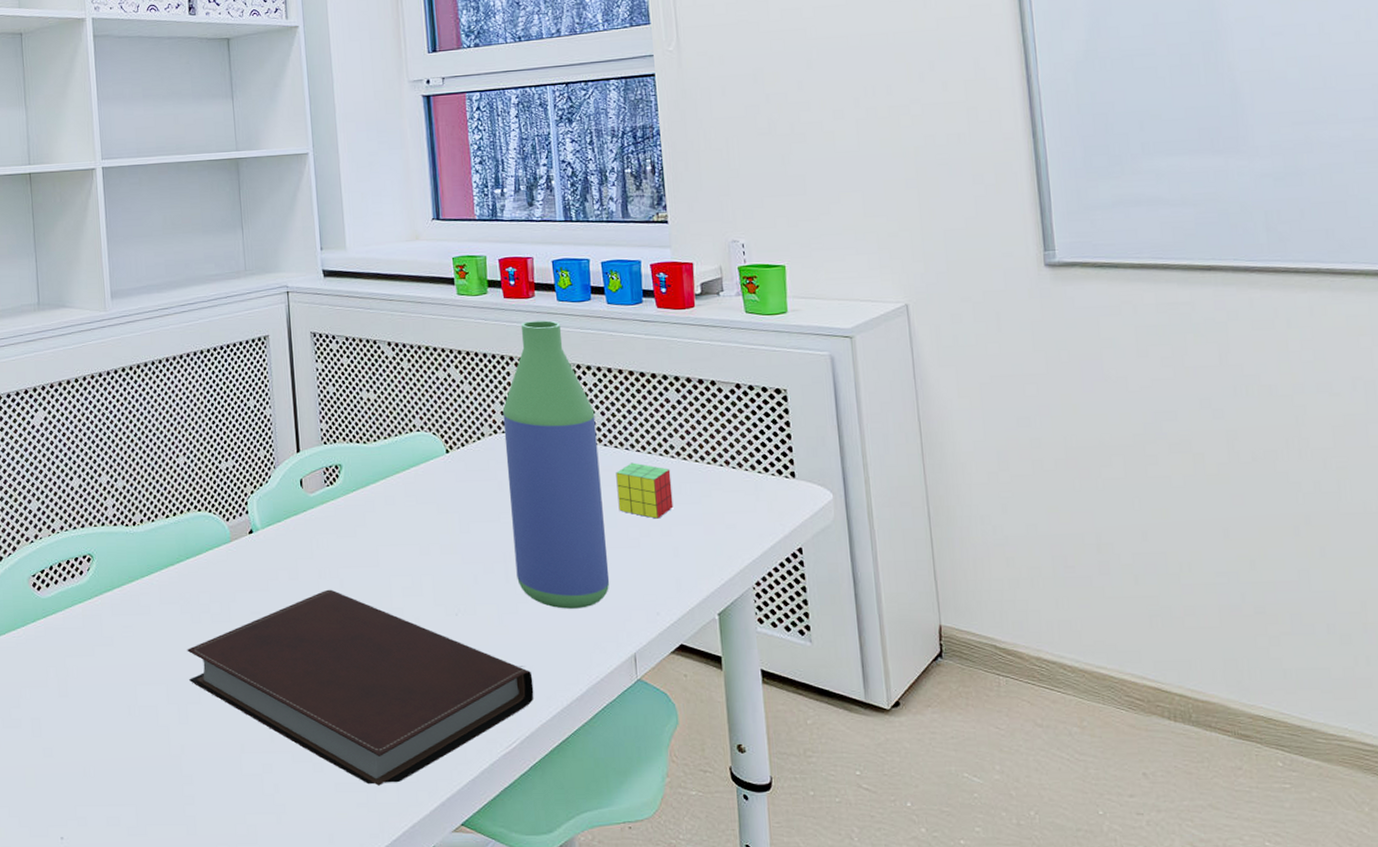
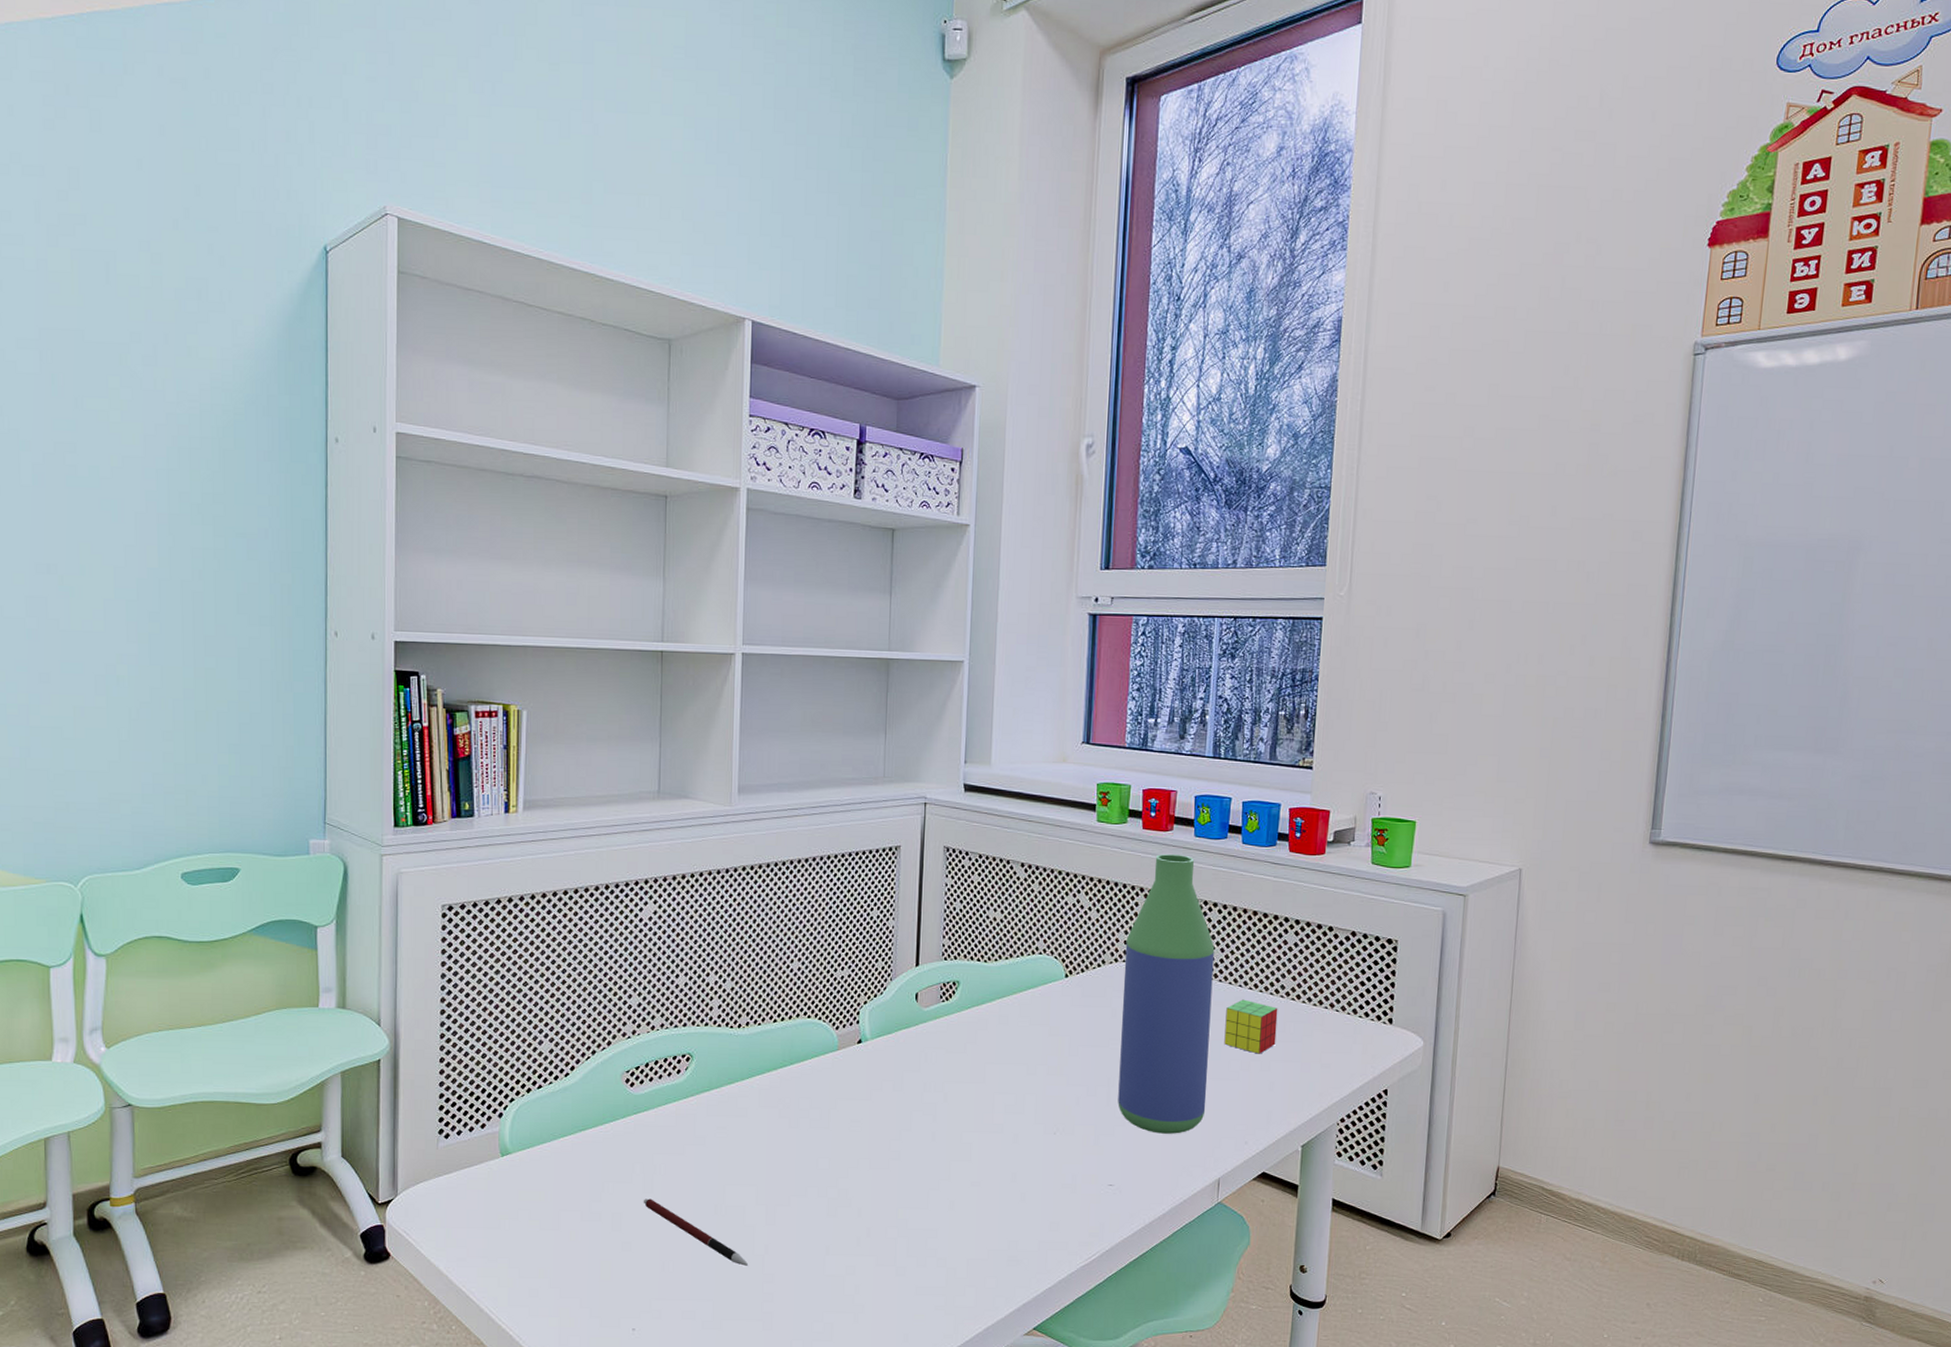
pen: none [59,702,166,768] -> present [643,1198,748,1266]
notebook: present [187,589,534,786] -> none [781,1102,1120,1291]

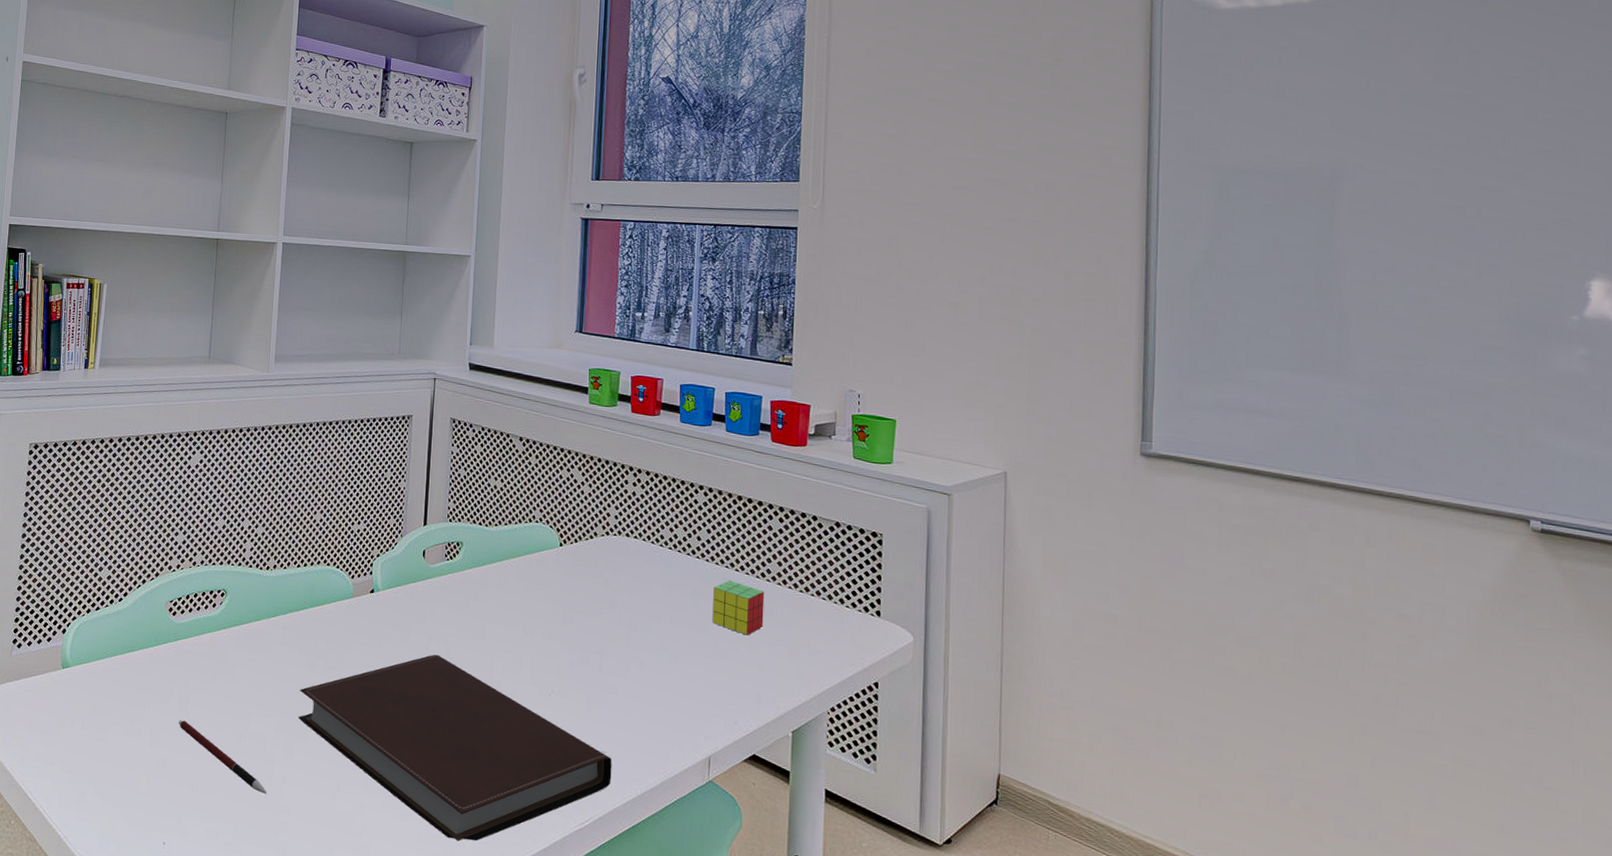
notebook: none [781,1102,1120,1291] -> present [298,654,612,841]
bottle: present [1118,854,1215,1134] -> none [610,437,702,708]

